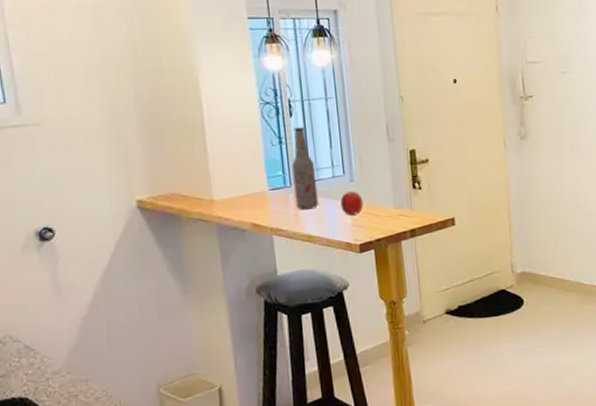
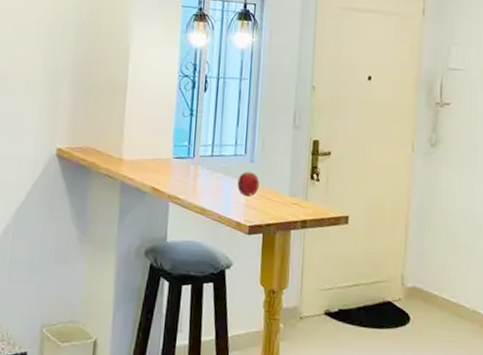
bottle: present [292,127,319,210] -> none [195,102,220,183]

